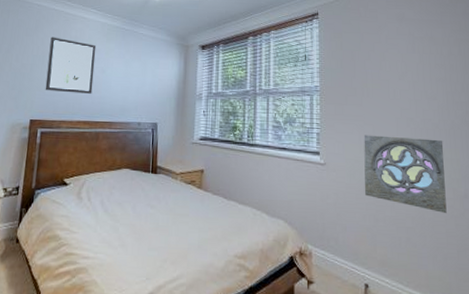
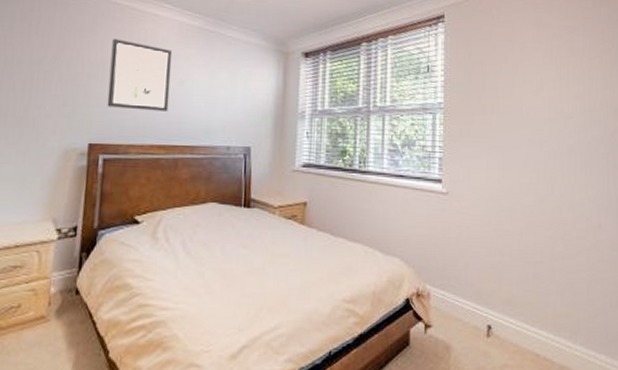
wall ornament: present [363,135,447,213] -> none [490,159,578,245]

